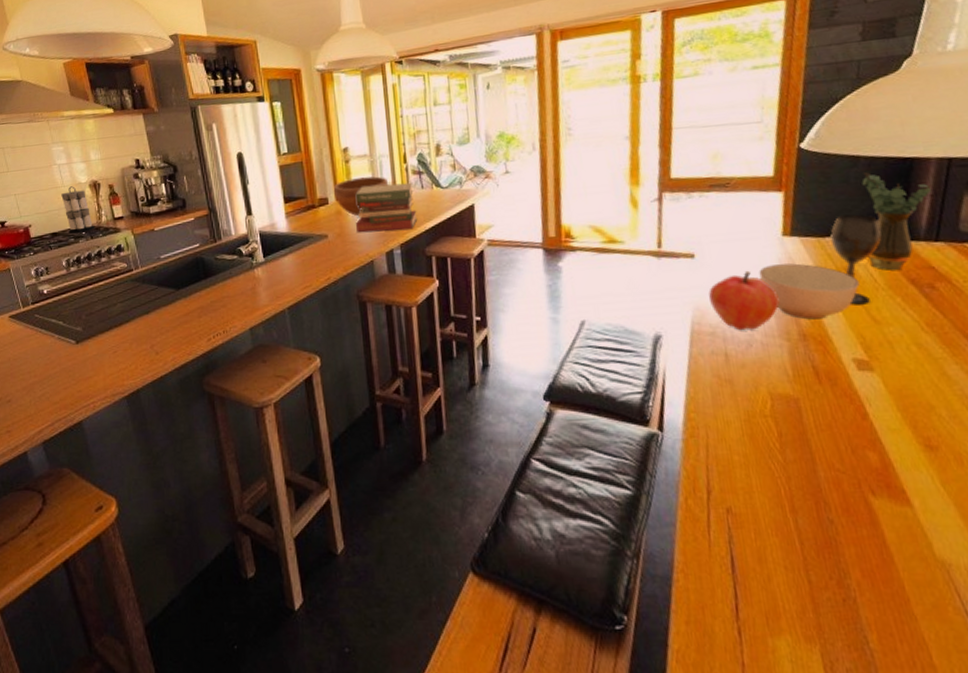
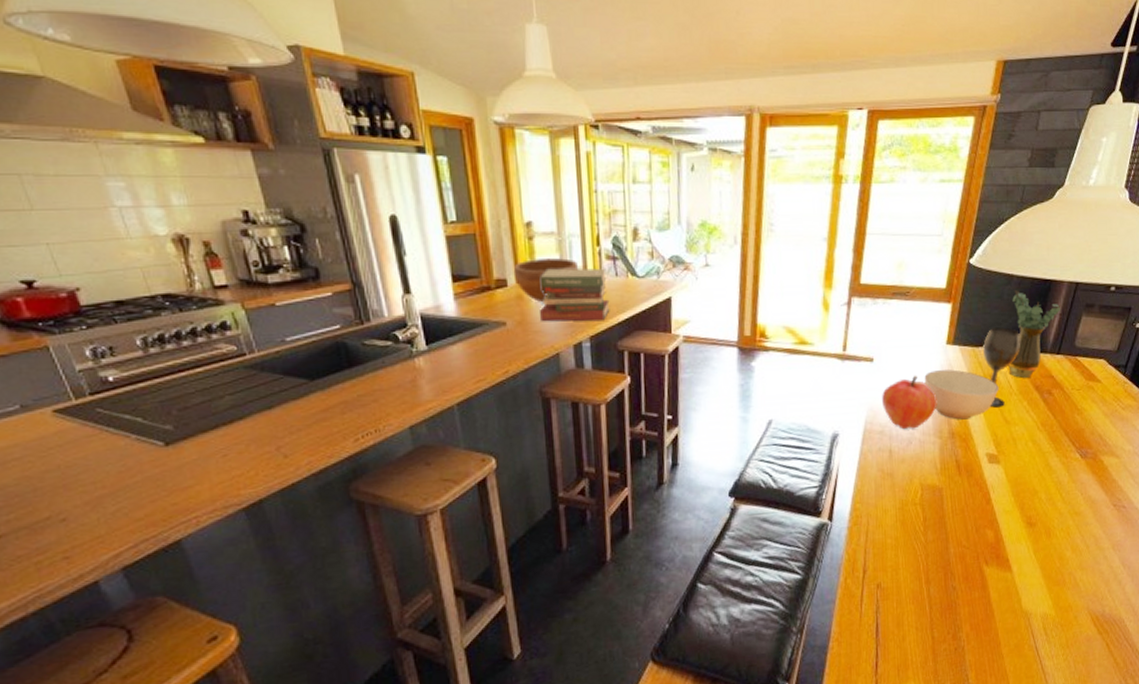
spice rack: present [61,186,95,235] -> none [127,239,185,305]

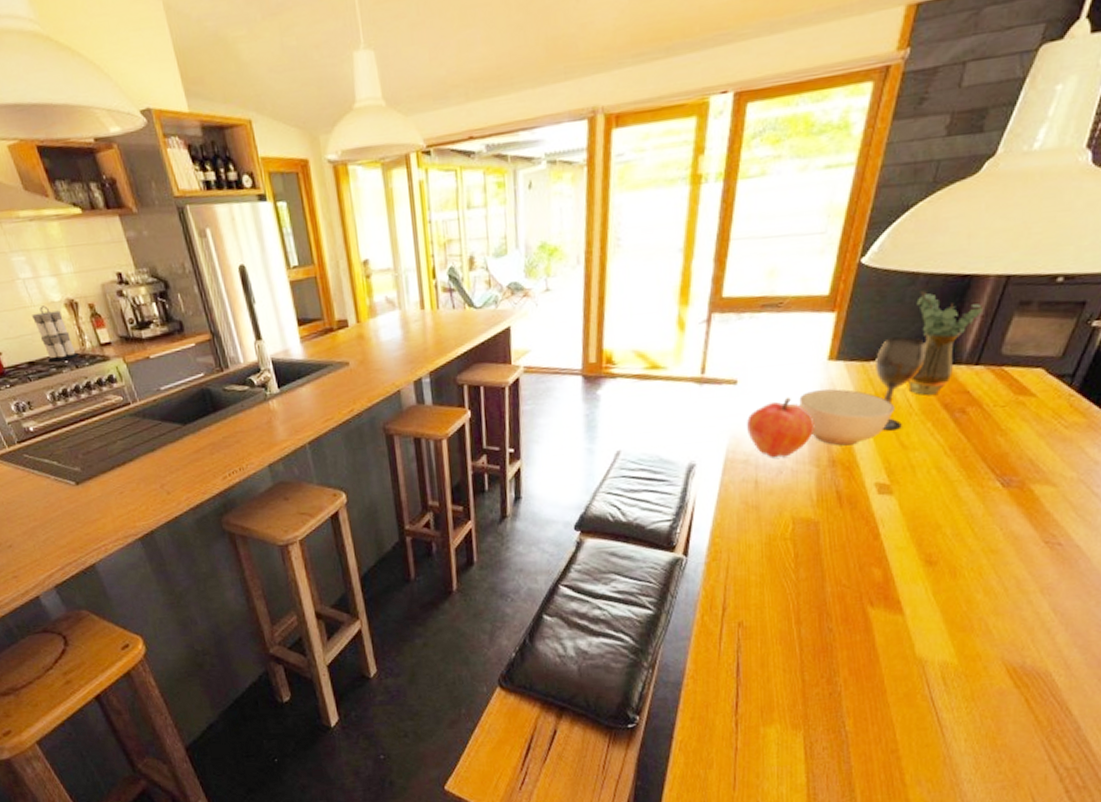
spice rack: none [127,239,185,305] -> present [32,305,80,364]
bowl: present [513,258,579,303] -> none [353,294,416,341]
books: present [540,268,610,322] -> none [378,301,448,359]

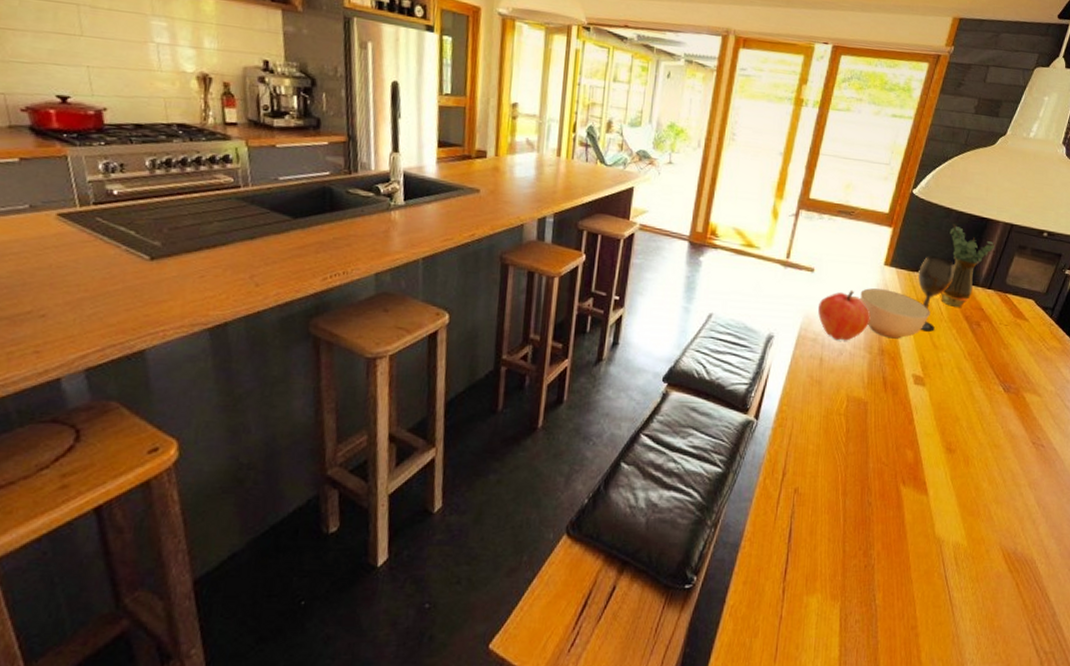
spice rack: present [32,305,80,364] -> none [155,73,198,132]

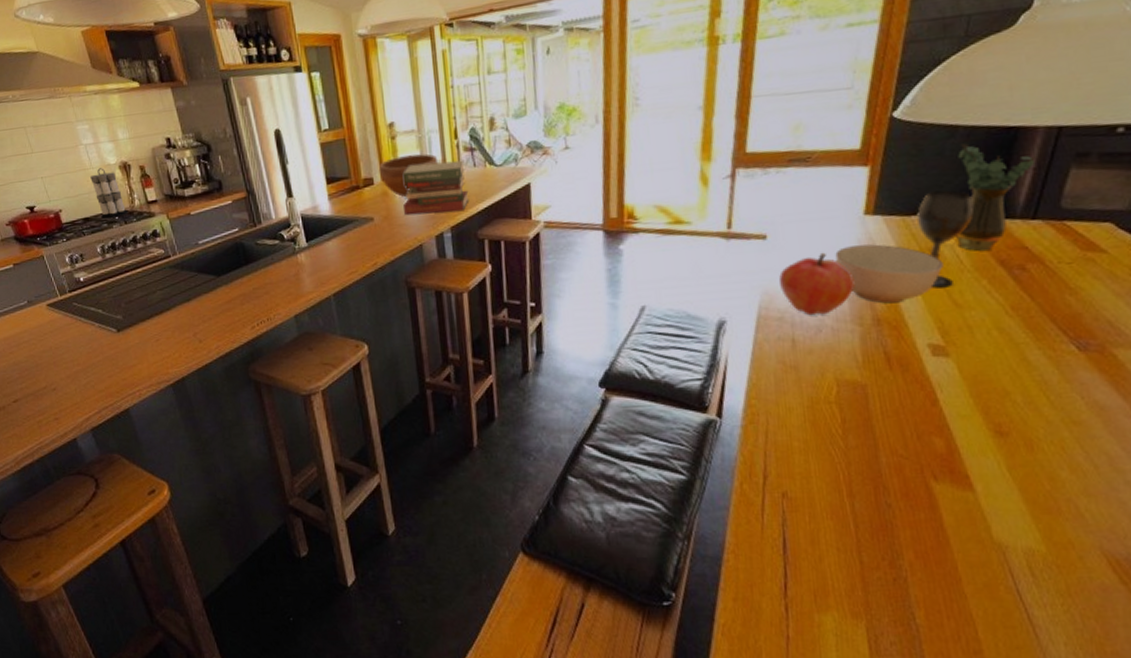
spice rack: none [155,73,198,132] -> present [90,168,129,220]
bowl: none [493,136,554,177] -> present [378,153,439,198]
books: none [512,146,578,201] -> present [402,160,470,214]

